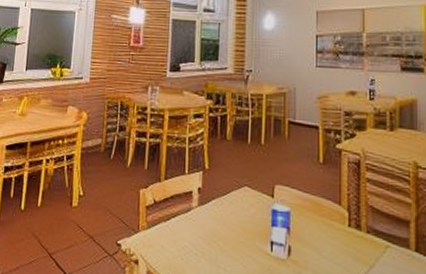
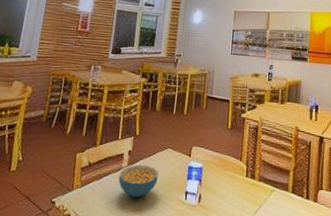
cereal bowl: none [188,205,236,246] -> present [118,165,159,198]

